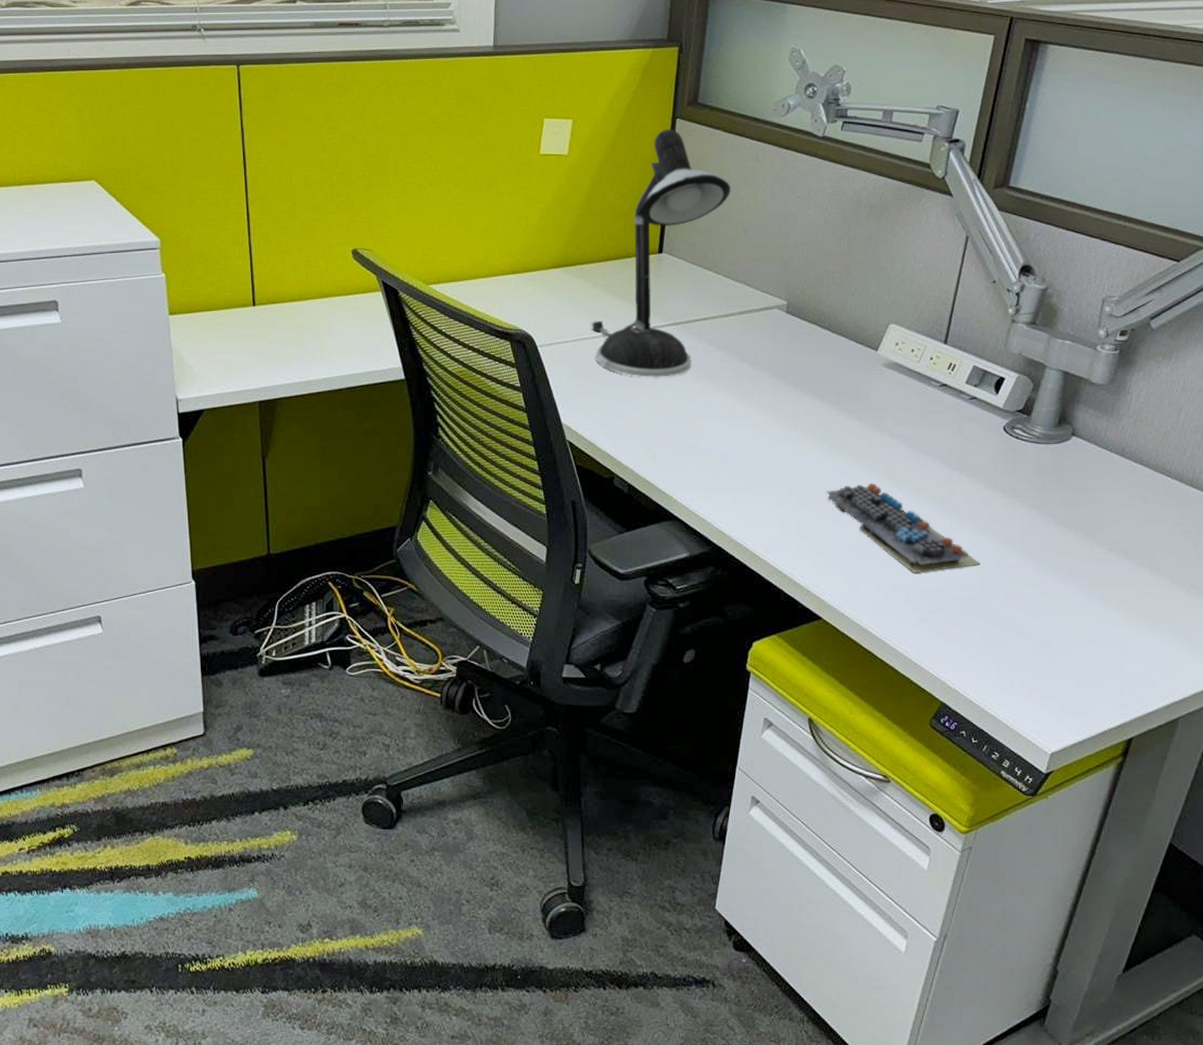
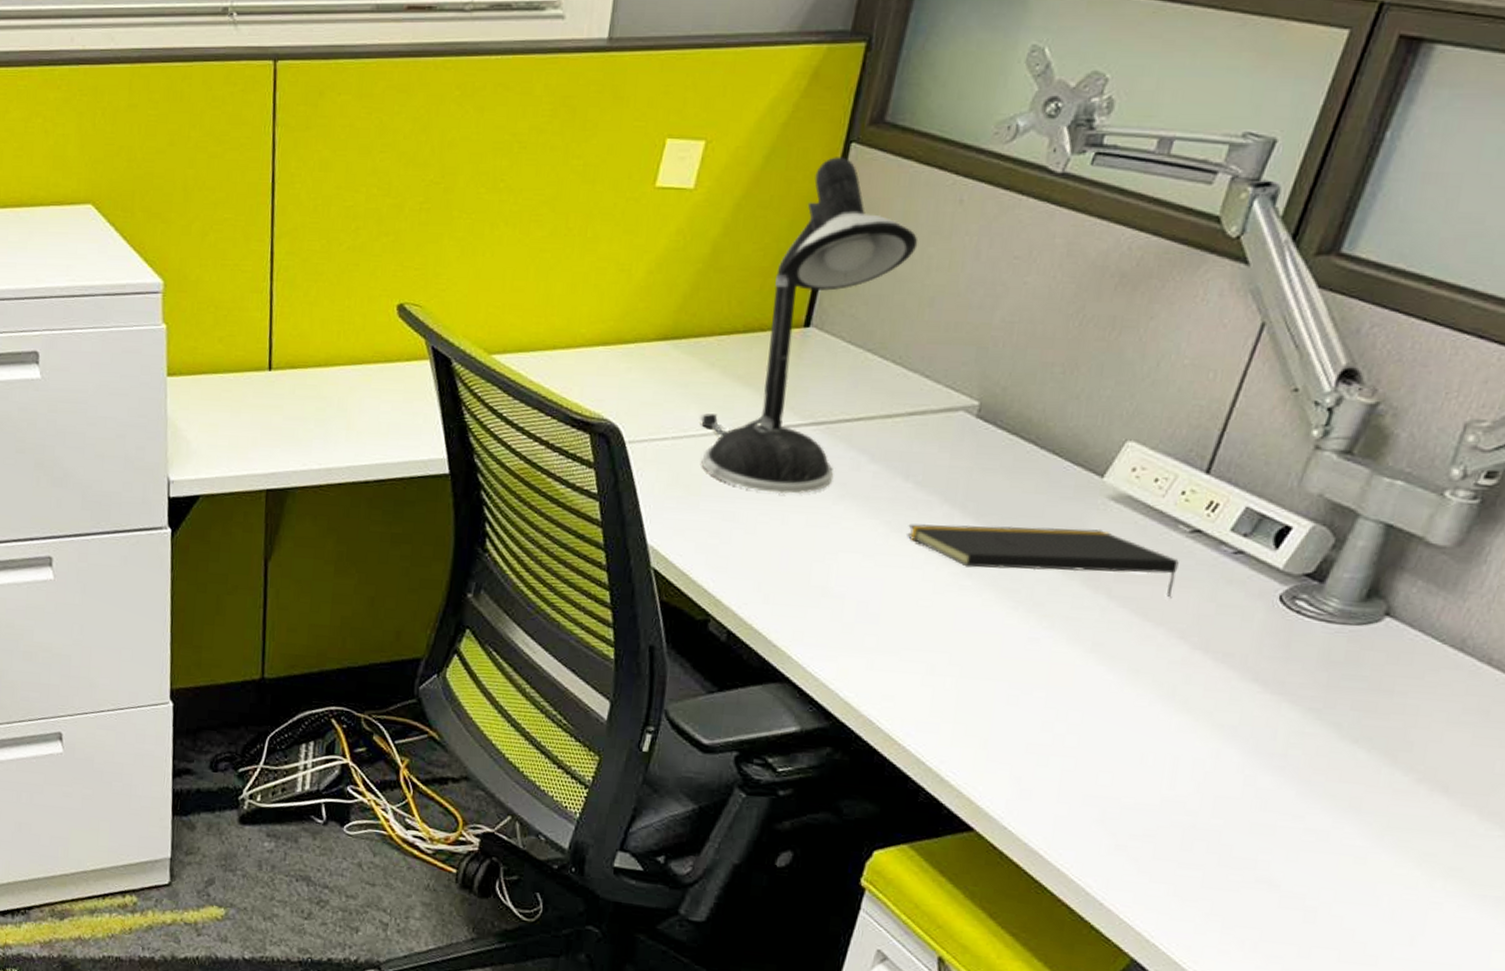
notepad: none [749,389,935,434] -> present [907,524,1179,598]
keyboard: present [826,484,980,574] -> none [1002,658,1217,785]

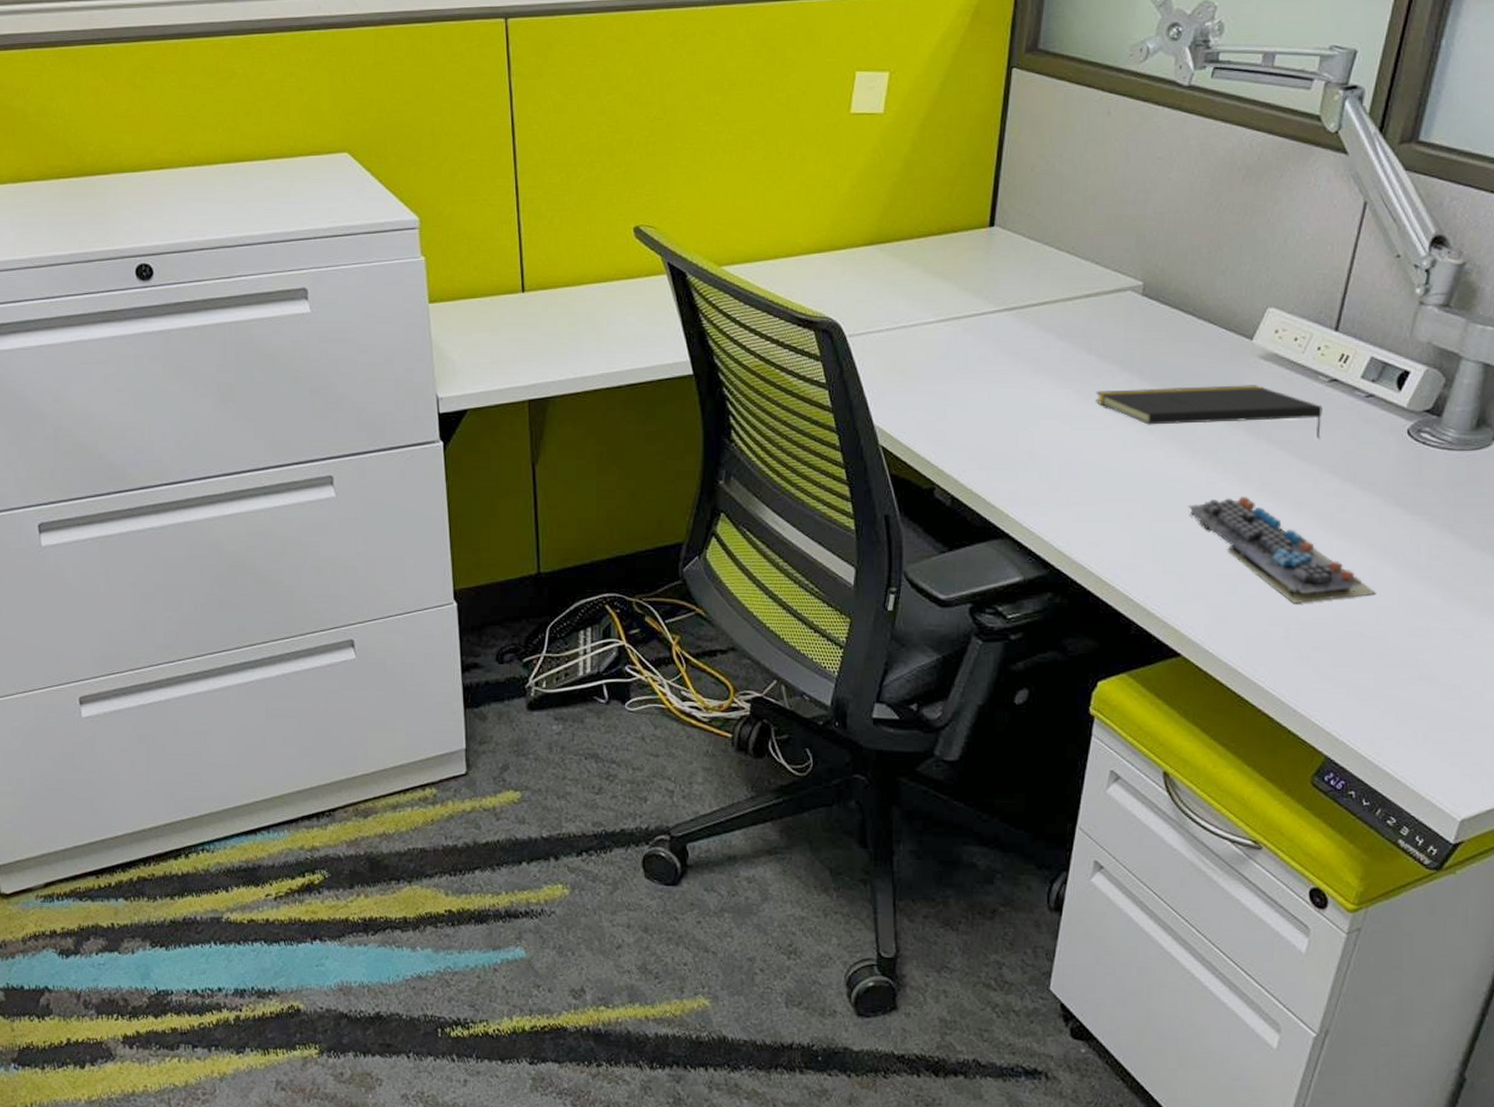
desk lamp: present [699,157,918,495] -> none [908,80,1077,373]
keyboard: none [1002,658,1217,785] -> present [1187,497,1376,604]

